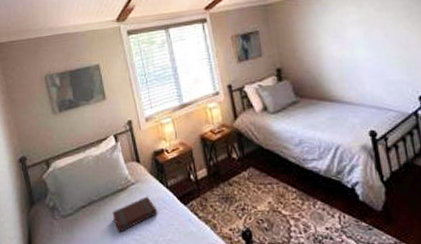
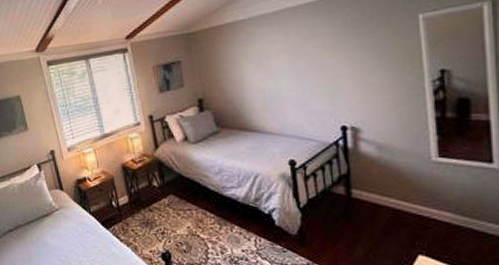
book: present [112,196,158,233] -> none [38,221,82,254]

